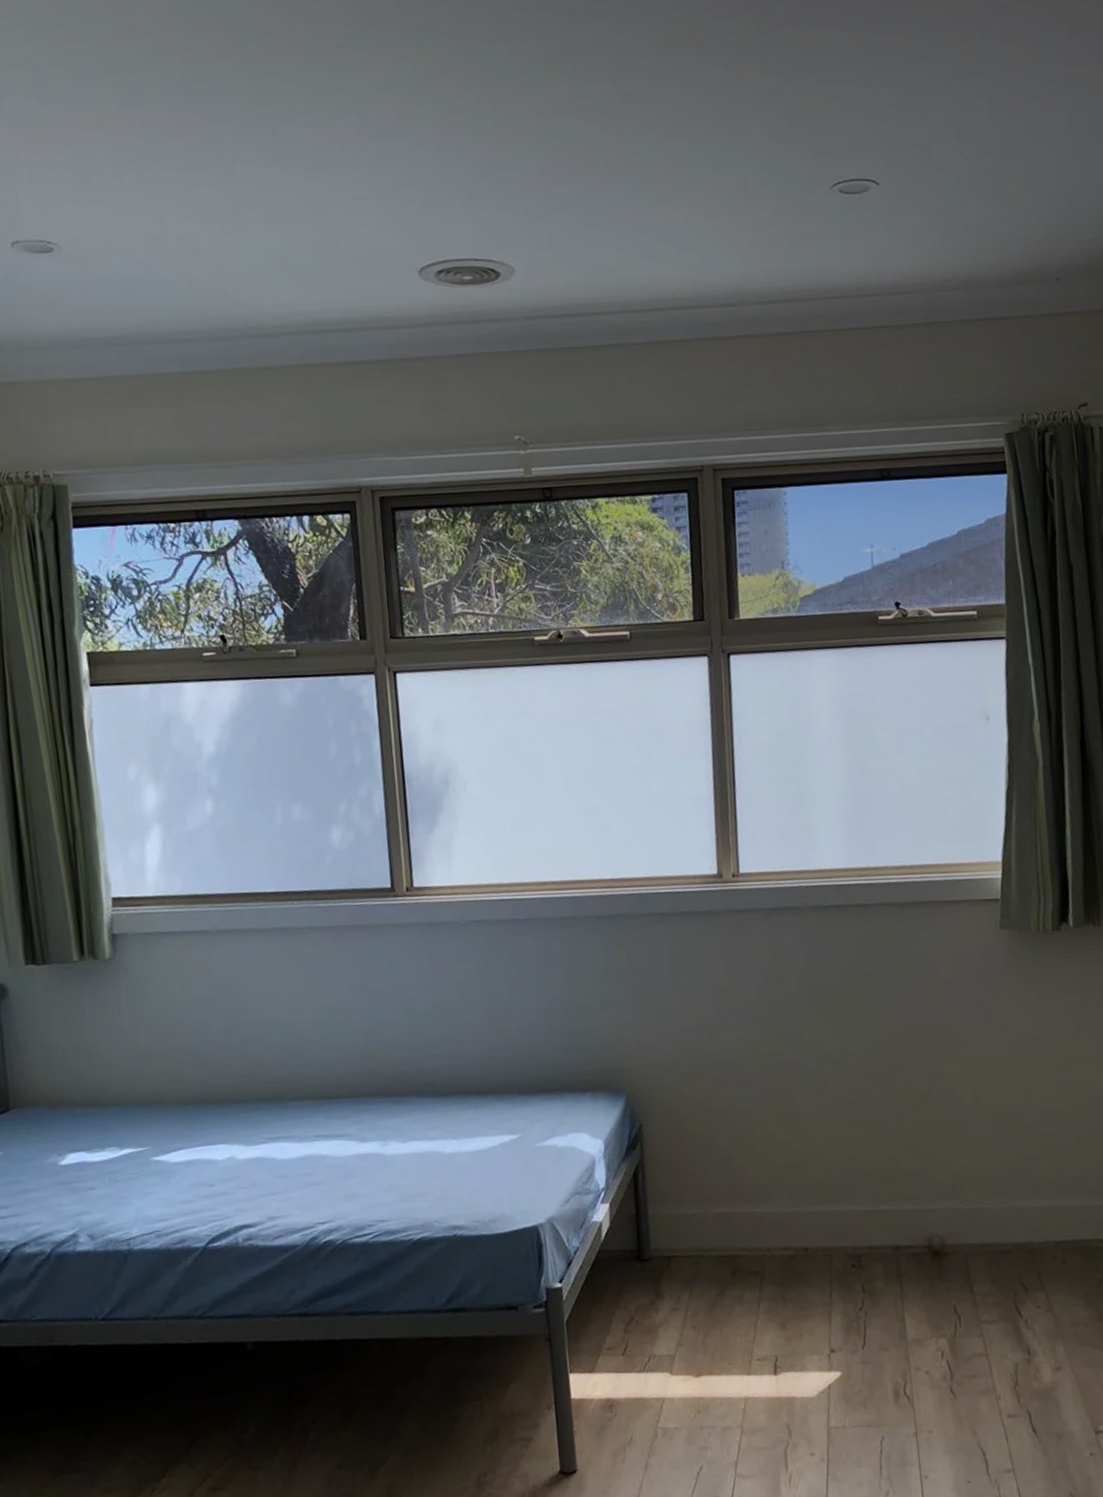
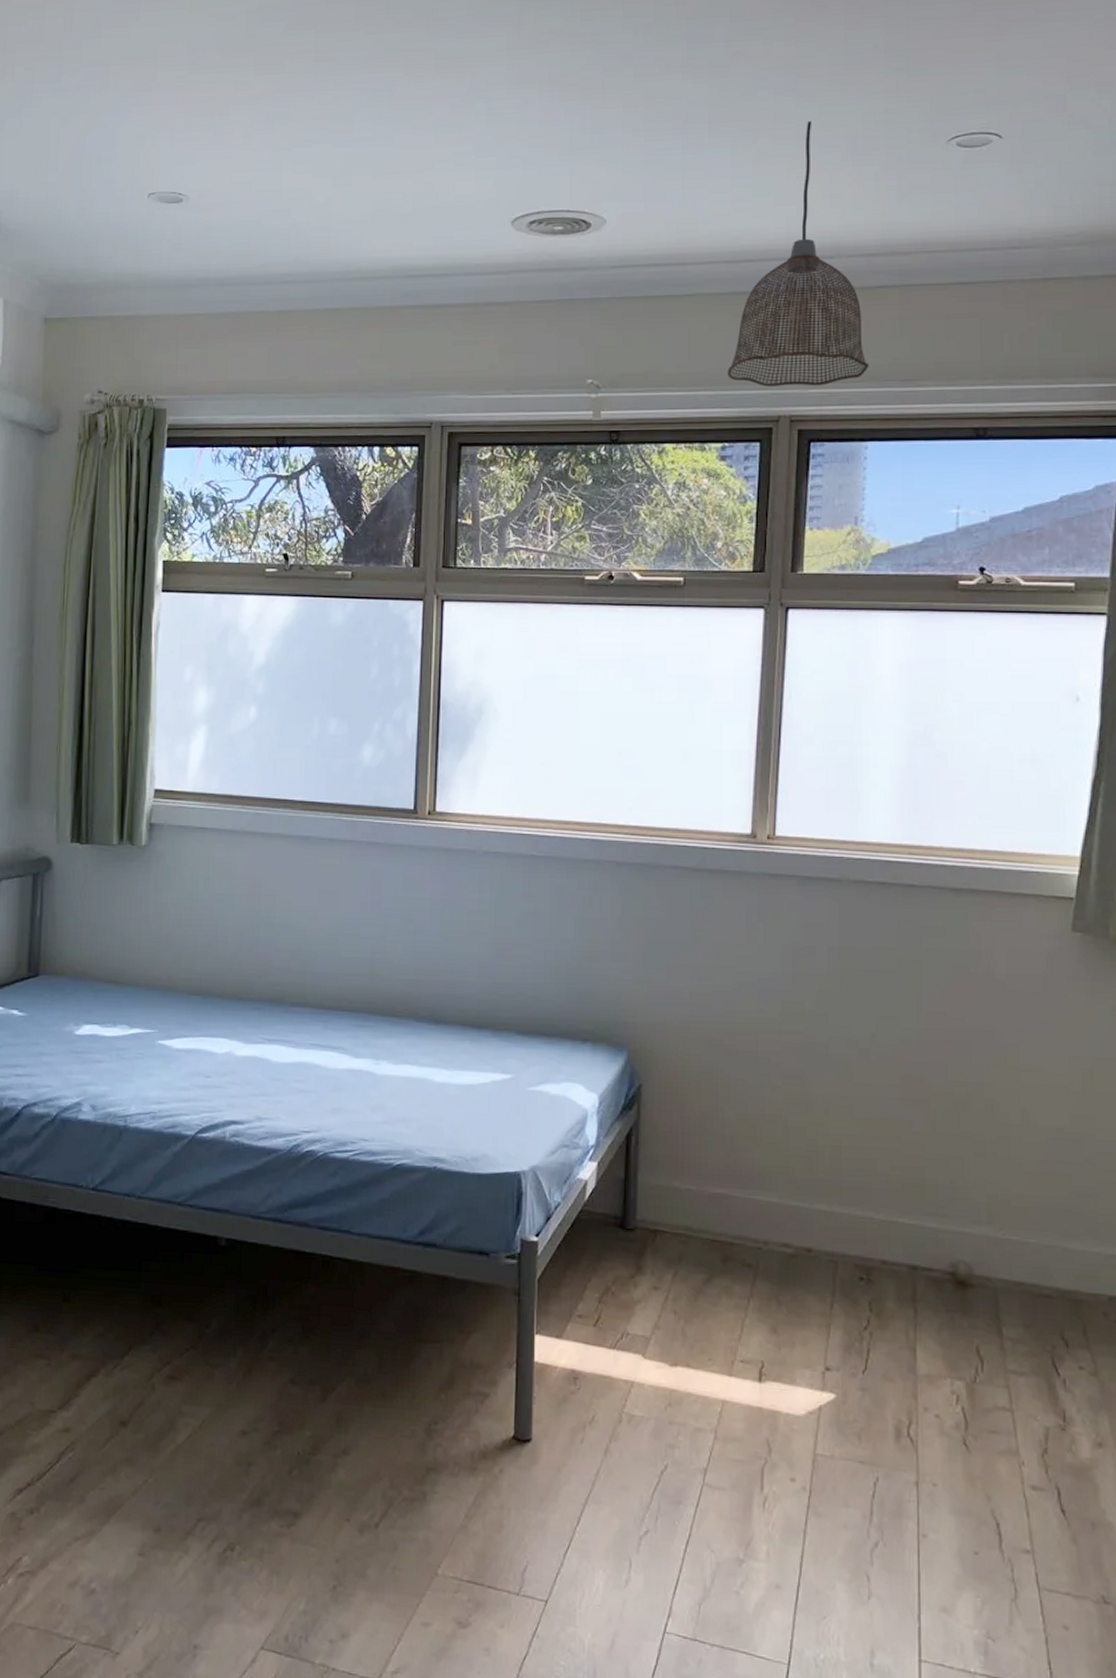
pendant lamp: none [649,165,780,437] -> present [727,121,869,387]

